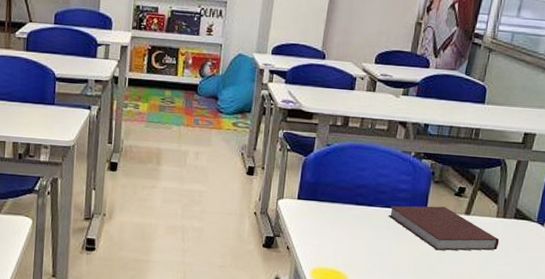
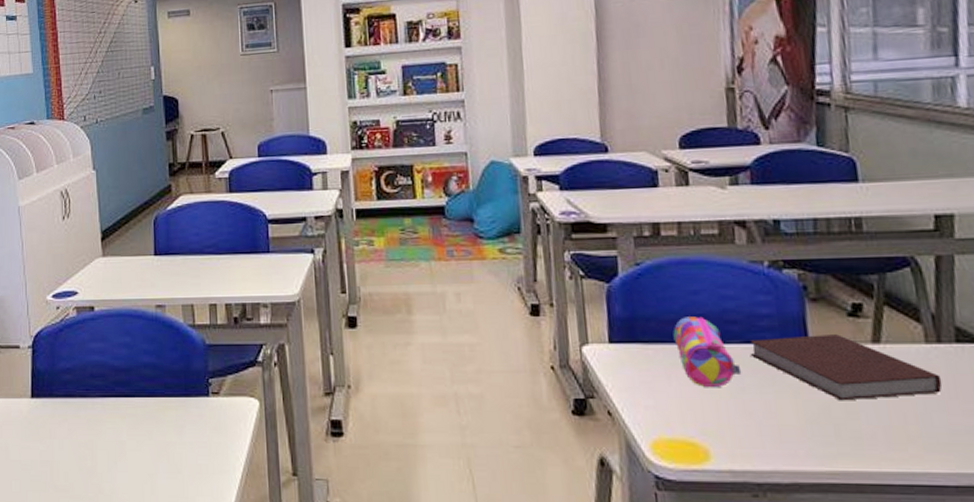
pencil case: none [341,186,380,236] -> present [673,316,742,388]

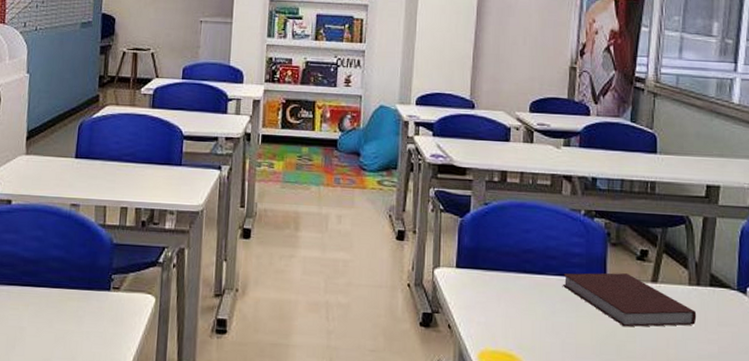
pencil case: present [673,316,742,388] -> none [506,250,554,311]

